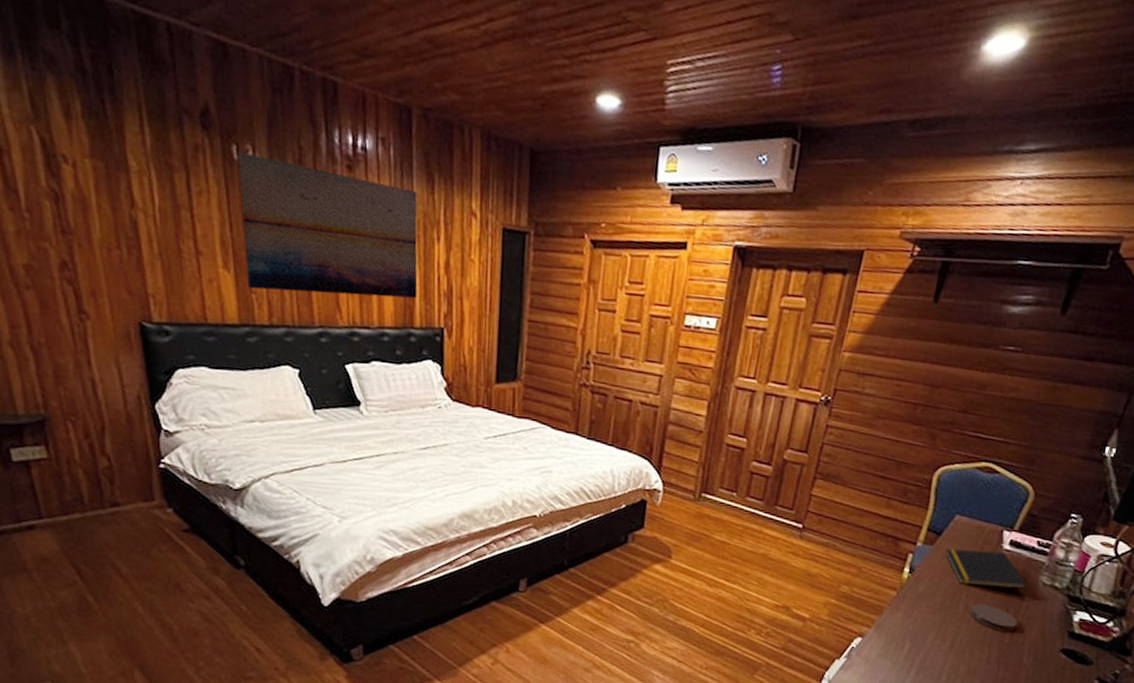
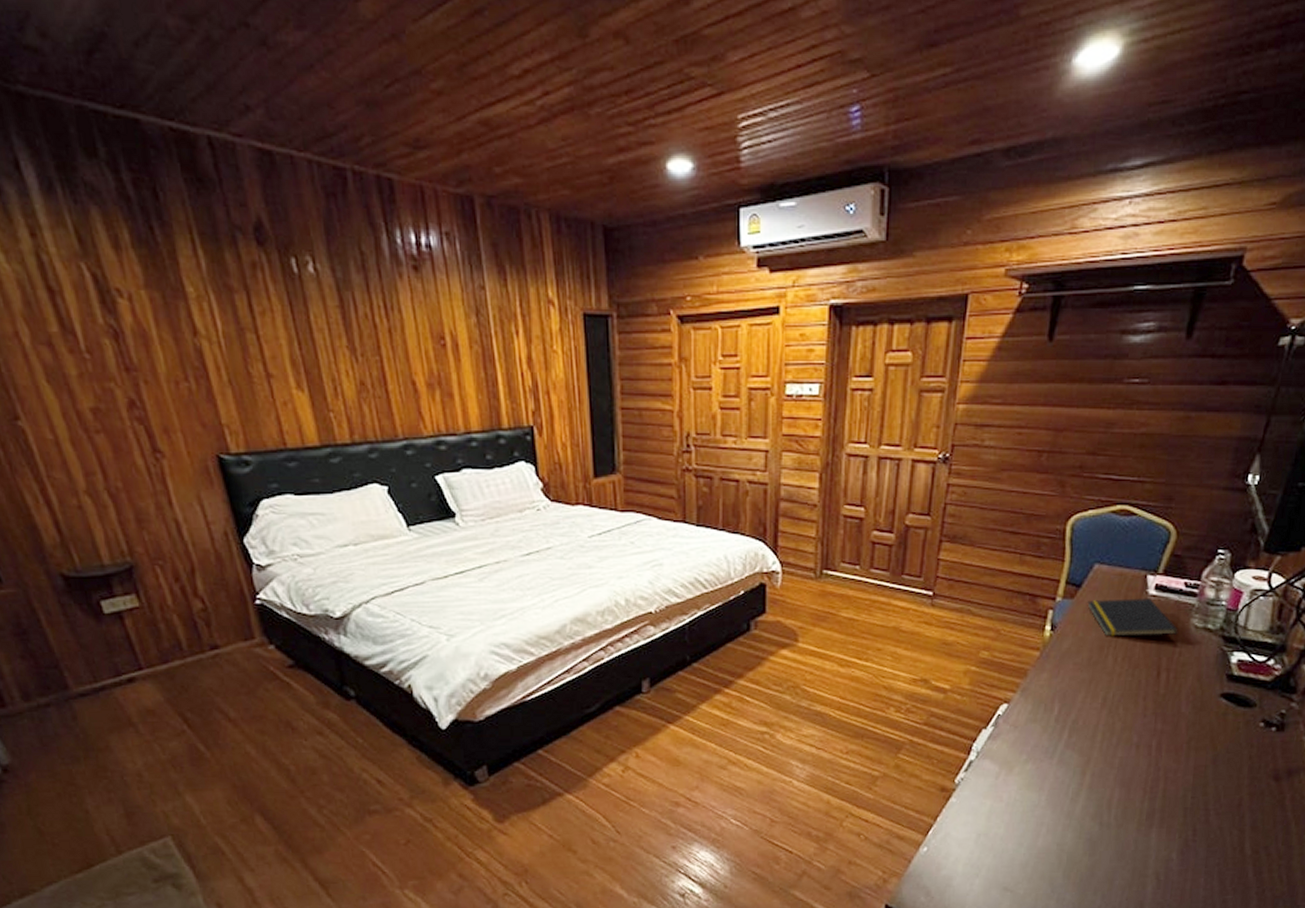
wall art: present [237,151,418,299] -> none [296,264,502,407]
coaster: present [970,603,1018,632] -> none [1120,655,1172,681]

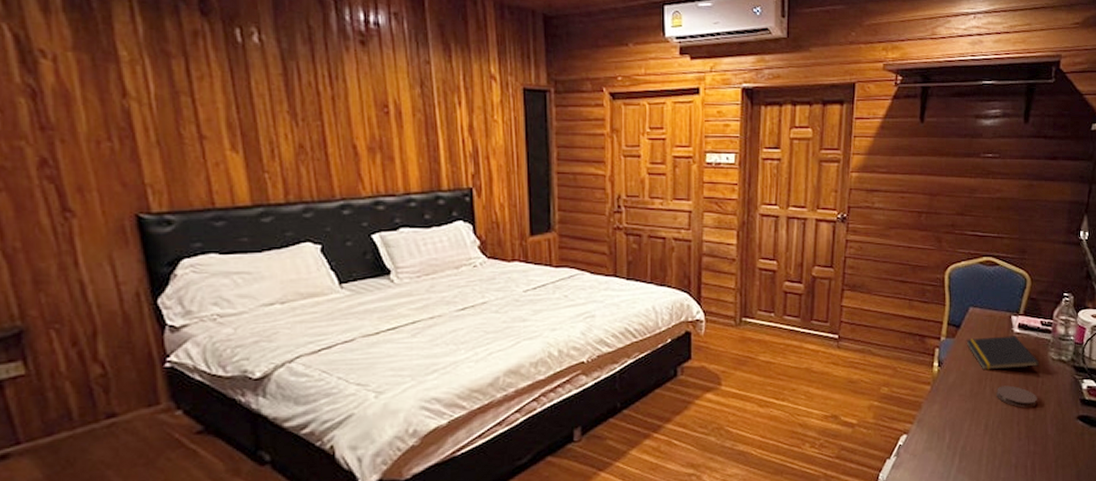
coaster: none [1120,655,1172,681] -> present [997,385,1037,408]

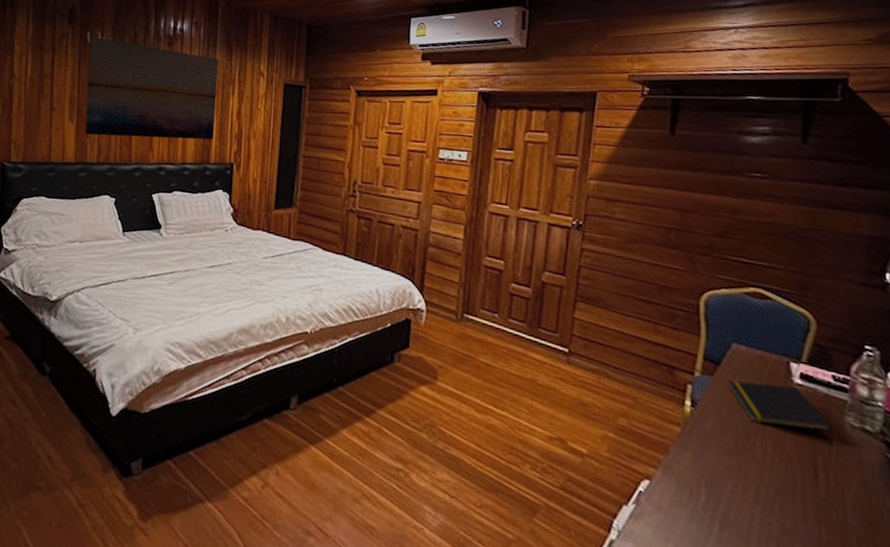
wall art: none [241,34,442,168] -> present [84,36,219,140]
coaster: present [997,385,1037,408] -> none [771,446,831,483]

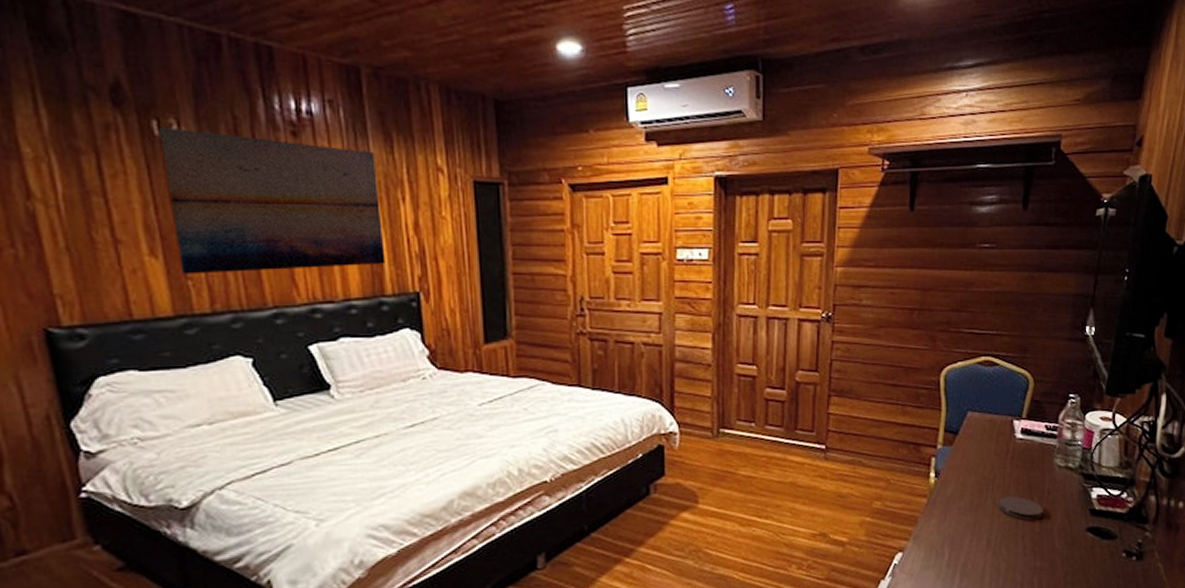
notepad: present [728,380,833,432] -> none [965,441,1045,480]
coaster: none [771,446,831,483] -> present [999,496,1043,520]

